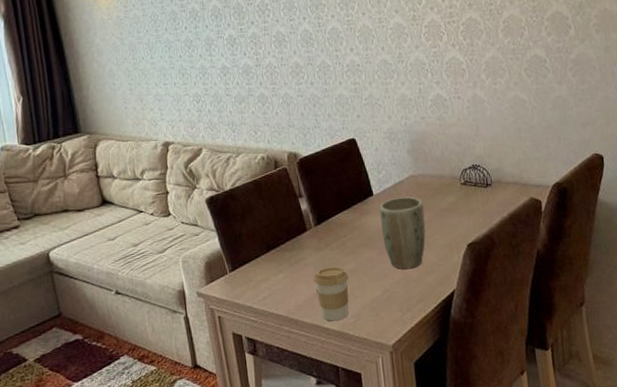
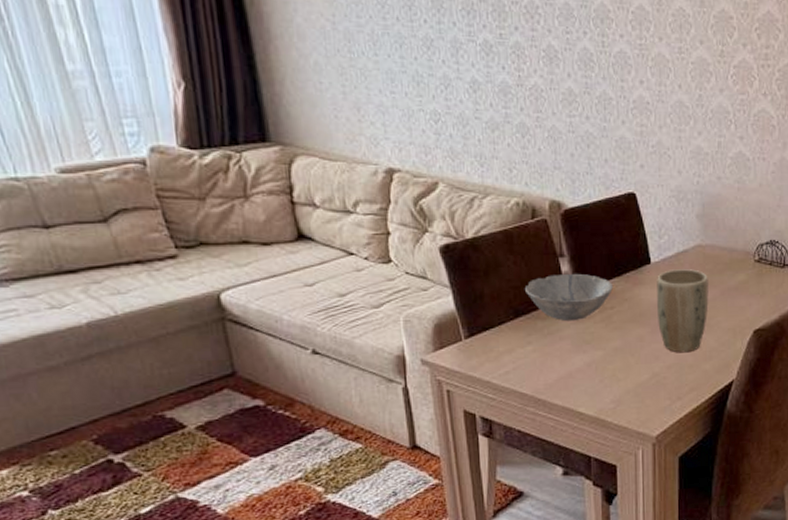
bowl: none [274,209,344,251] -> present [525,273,613,322]
coffee cup: present [313,267,349,322] -> none [569,343,612,406]

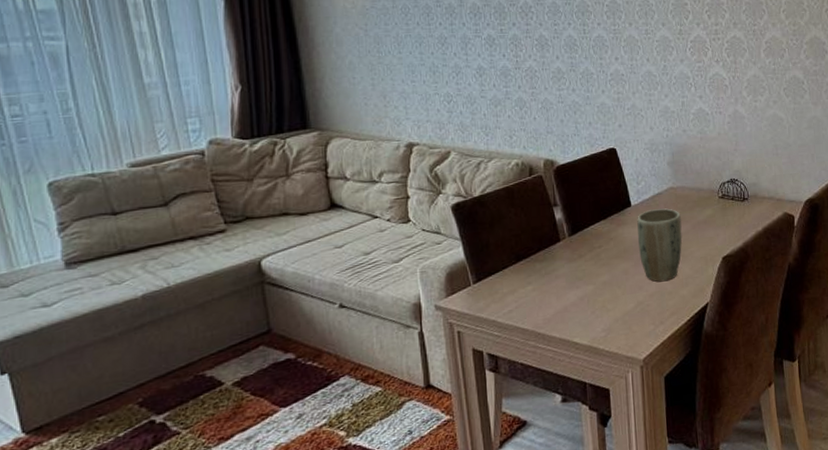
bowl: present [525,273,613,322] -> none [525,219,600,262]

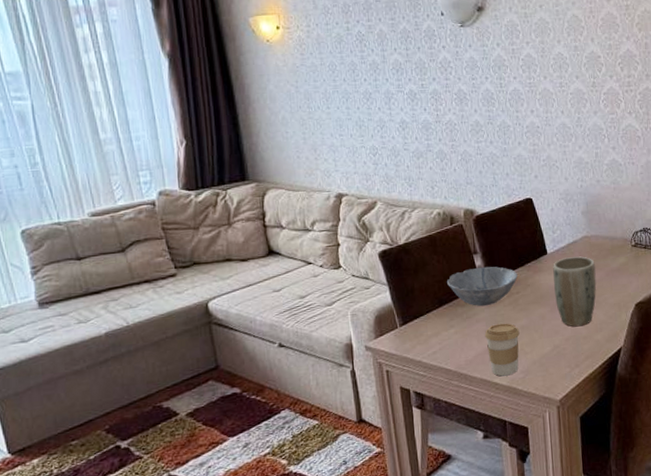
bowl: none [525,219,600,262] -> present [447,266,518,307]
coffee cup: none [564,279,602,336] -> present [484,323,520,377]

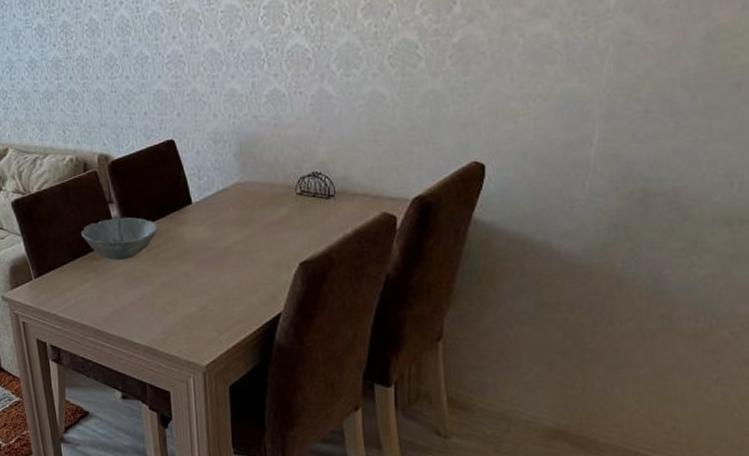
coffee cup: present [484,323,520,377] -> none [121,279,161,336]
plant pot: present [553,256,597,327] -> none [198,206,251,287]

